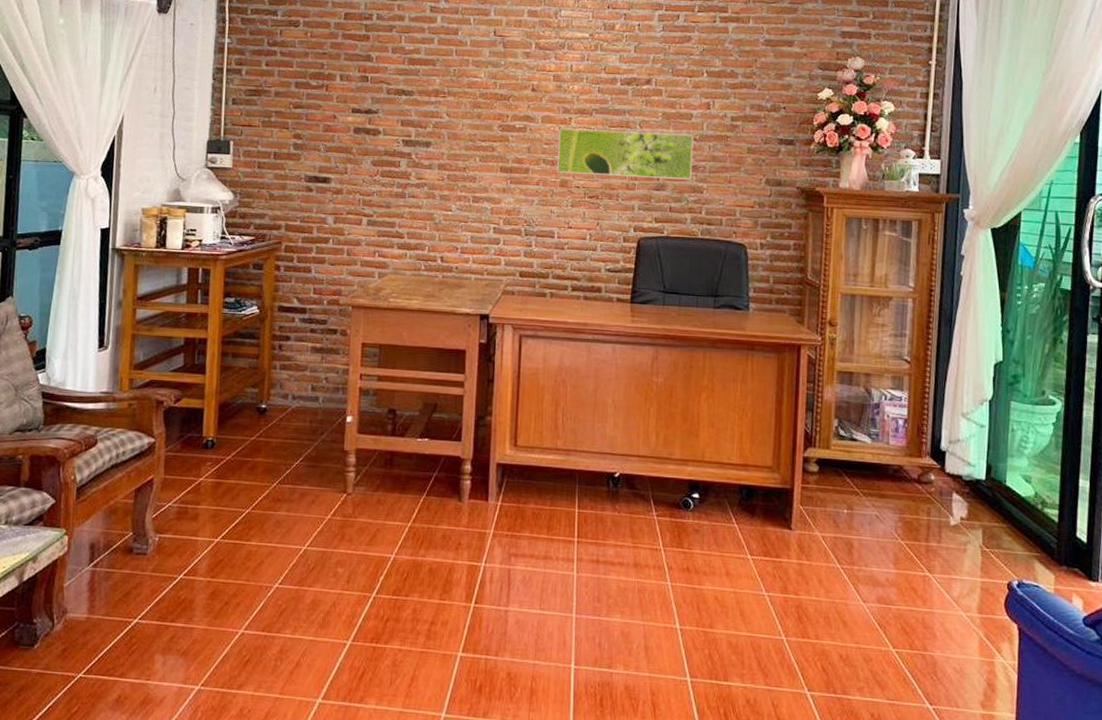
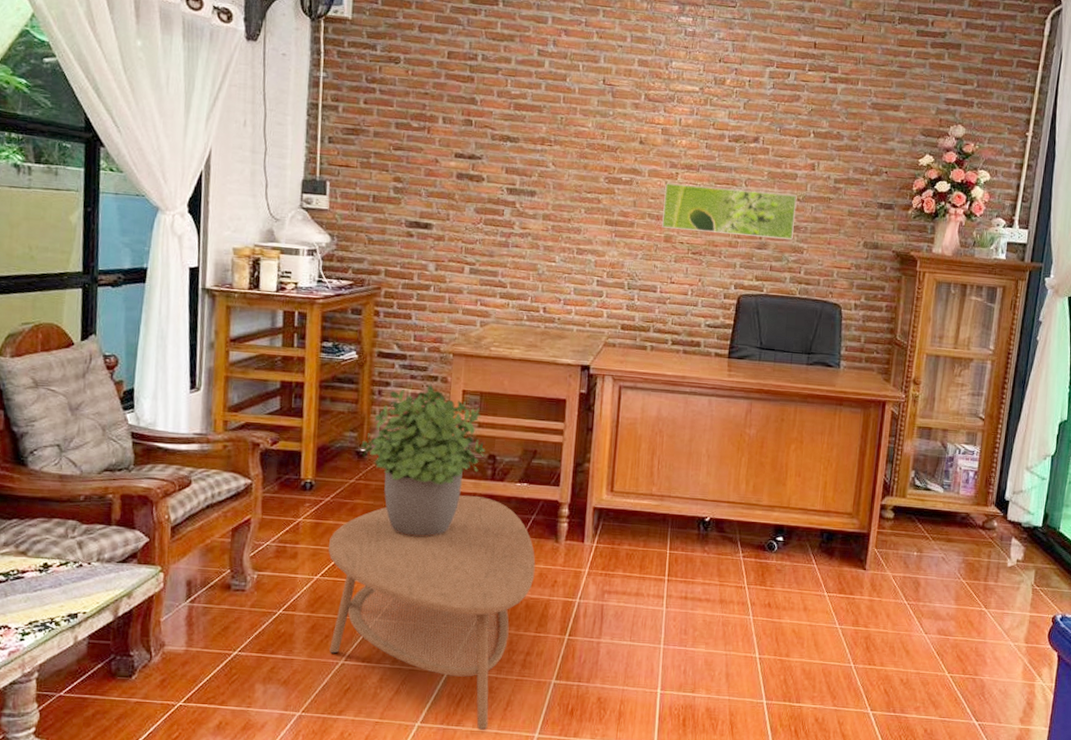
coffee table: none [228,451,439,708] -> present [328,495,536,730]
potted plant: none [261,338,386,497] -> present [361,385,486,537]

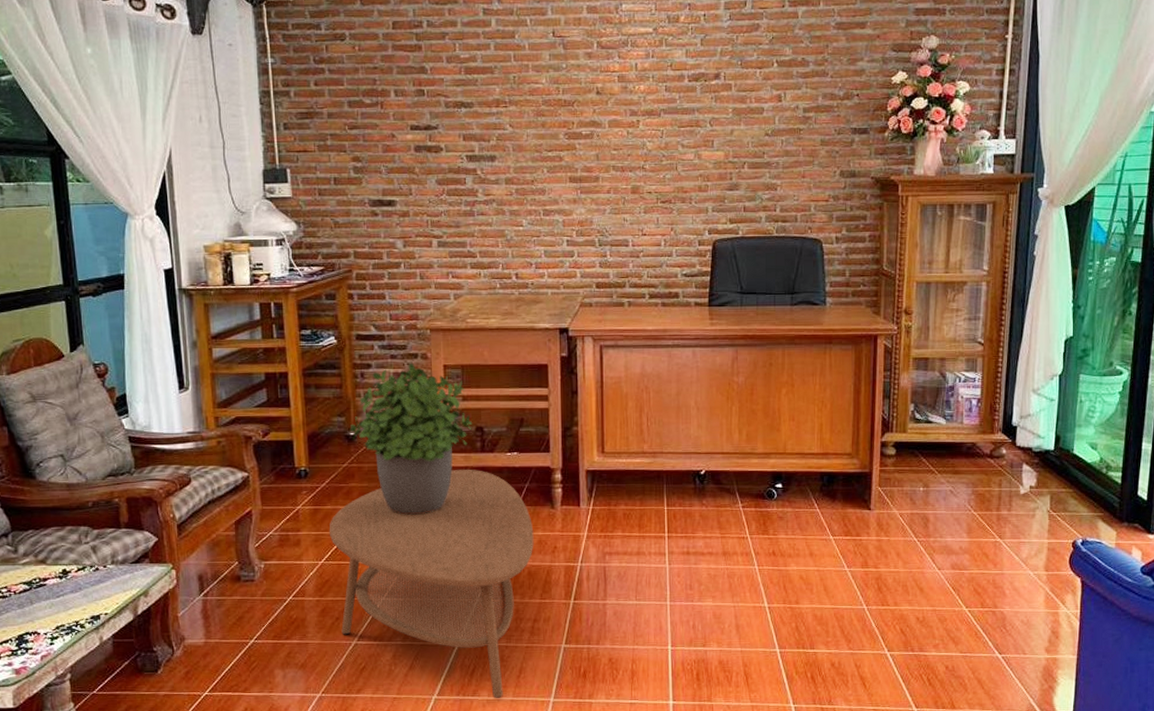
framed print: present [662,182,797,241] -> none [627,129,766,179]

